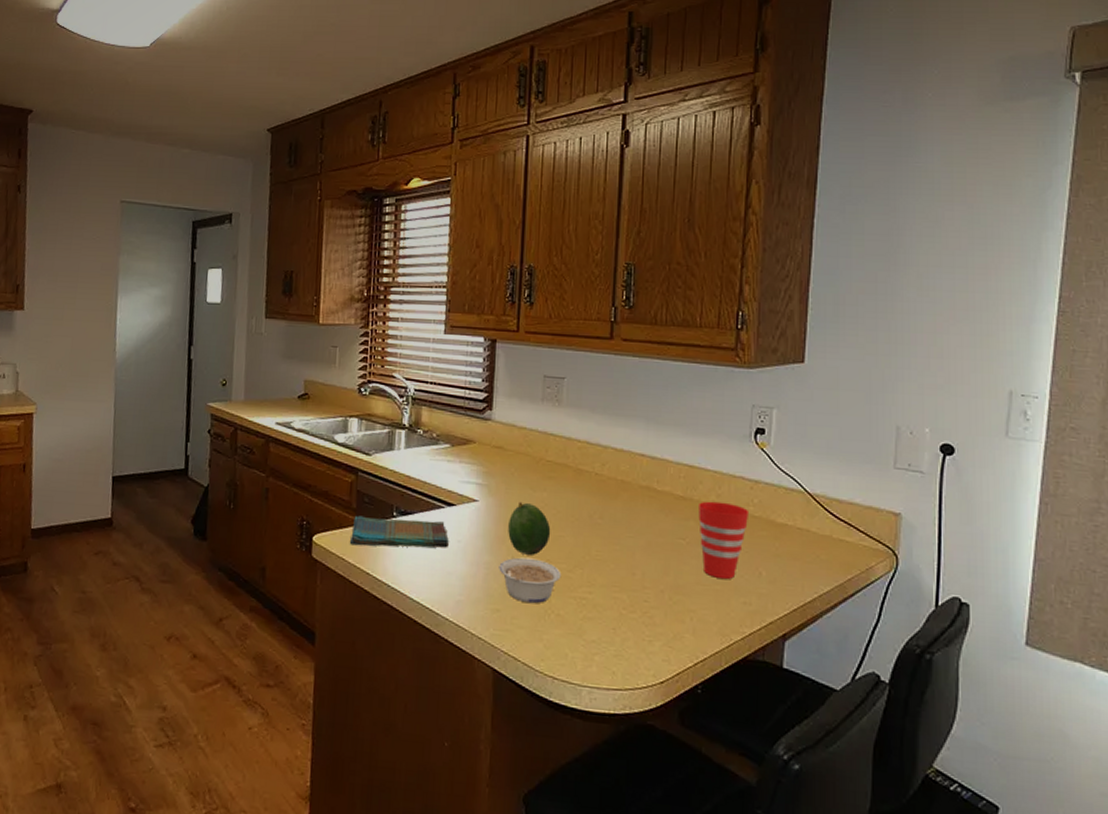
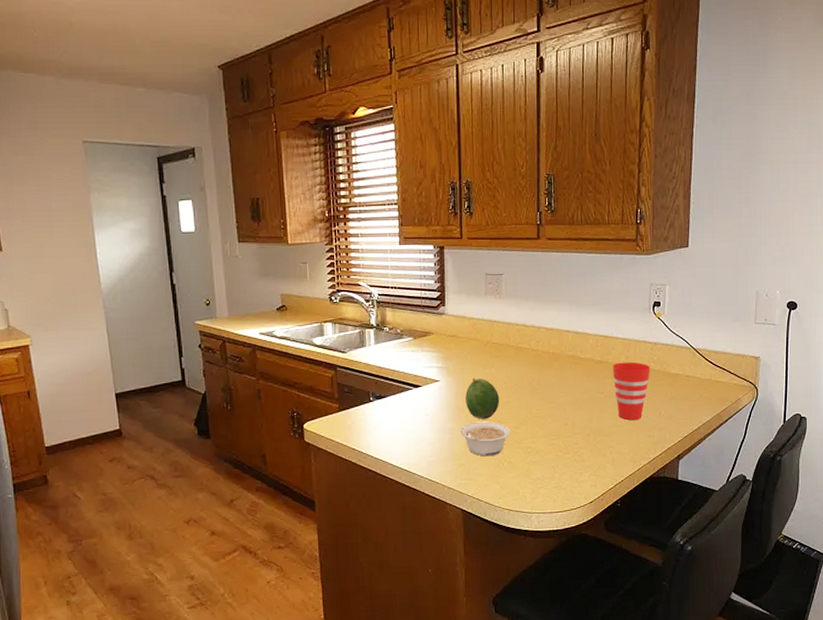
dish towel: present [349,515,449,548] -> none [335,401,418,428]

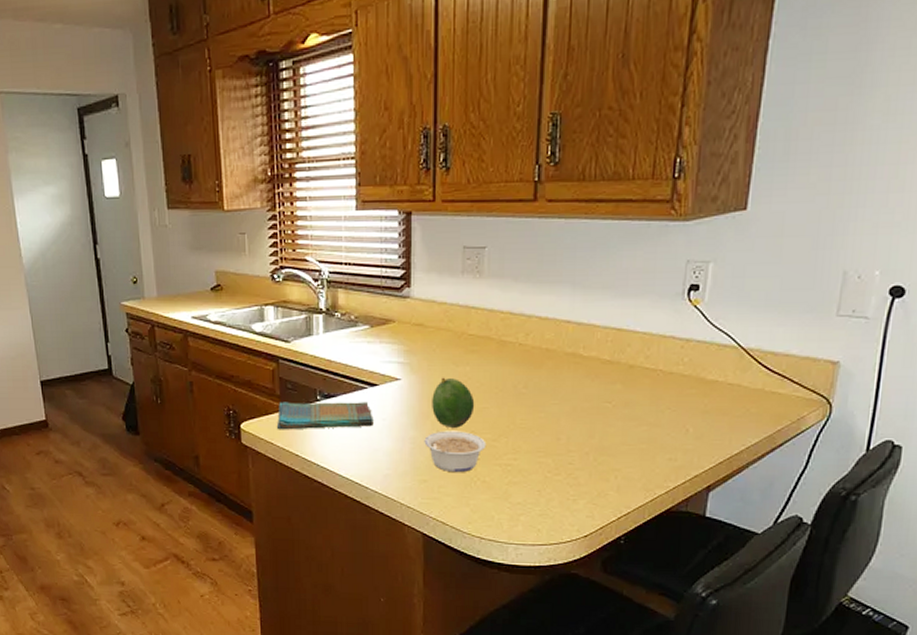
dish towel: none [335,401,418,428] -> present [276,402,373,430]
cup: present [613,362,651,421] -> none [625,363,679,439]

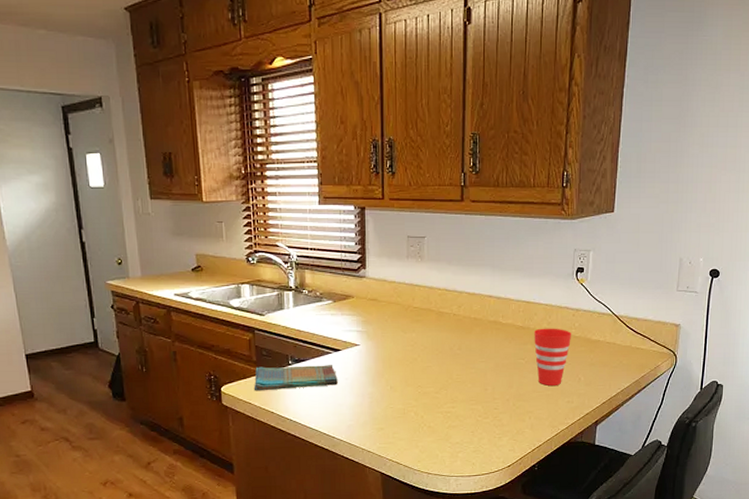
legume: present [424,430,487,473] -> none [380,386,431,421]
fruit: present [432,377,475,428] -> none [386,342,420,384]
cup: none [625,363,679,439] -> present [534,328,572,387]

